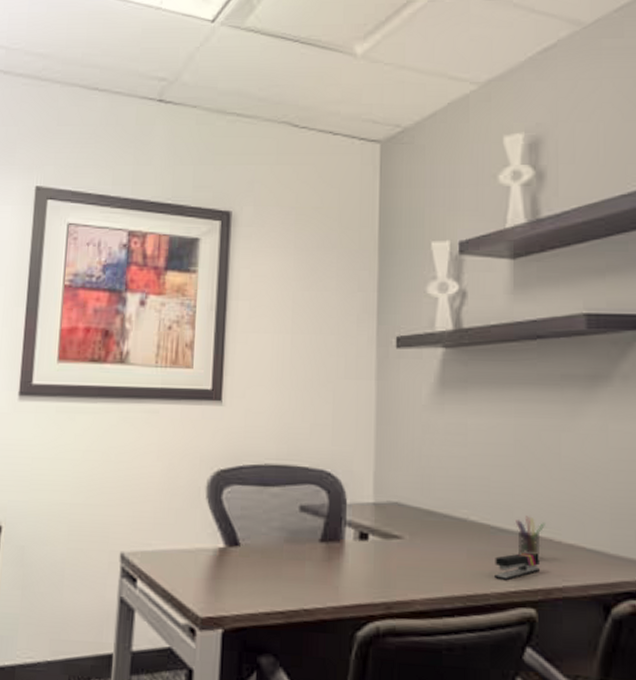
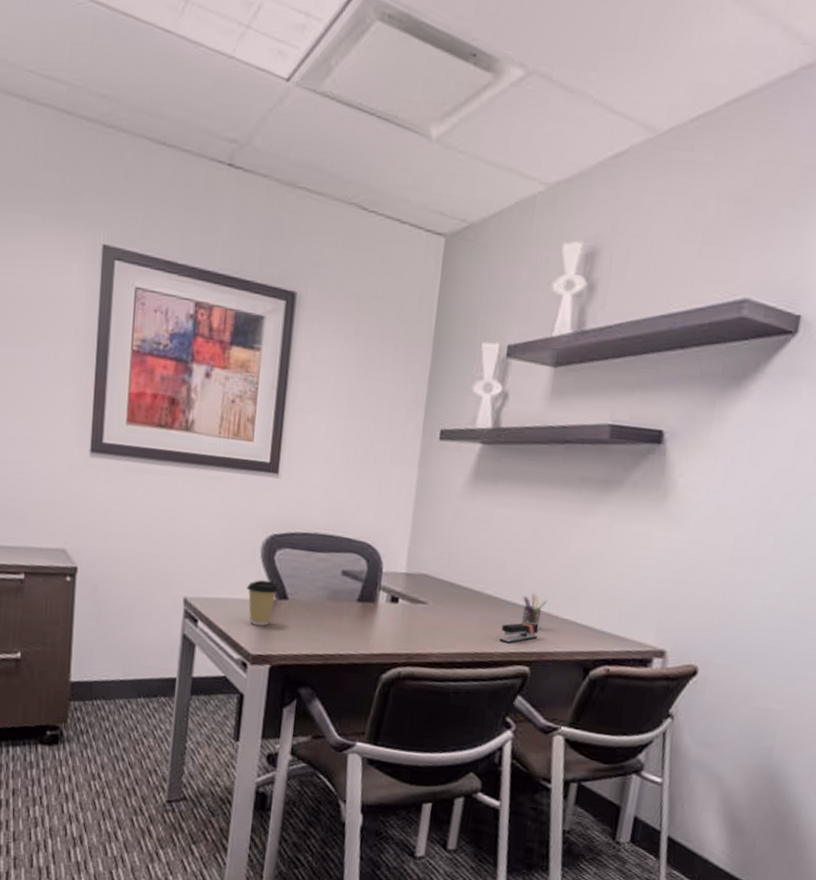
coffee cup: none [192,525,229,581] -> present [246,580,279,626]

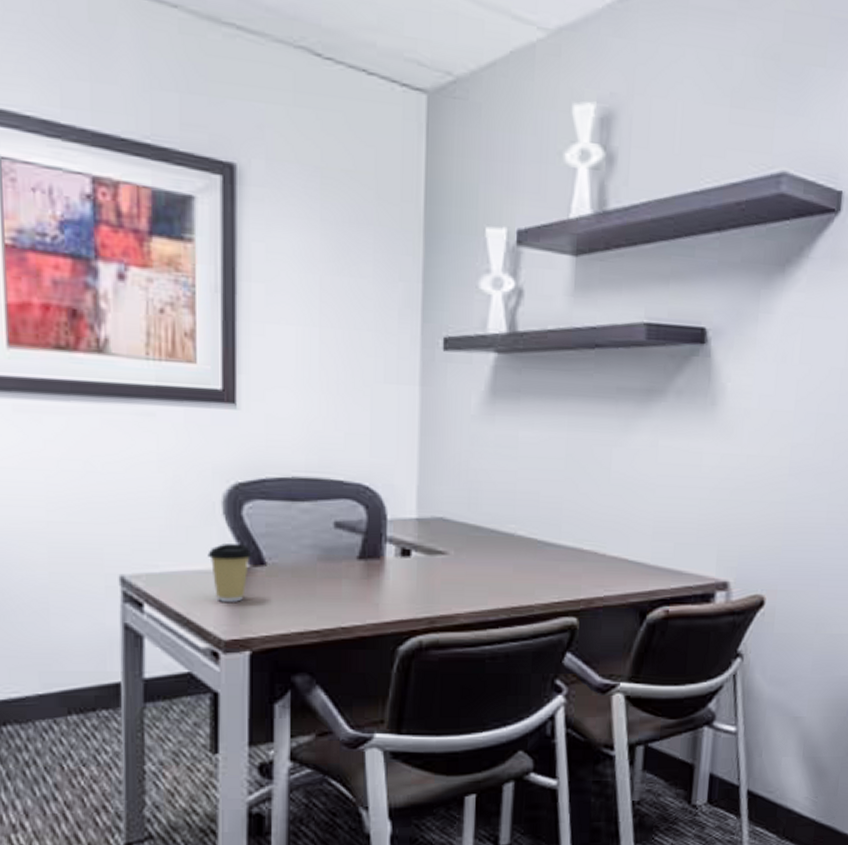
stapler: present [500,622,539,644] -> none [539,565,585,593]
pen holder: present [522,594,547,628] -> none [562,530,591,571]

